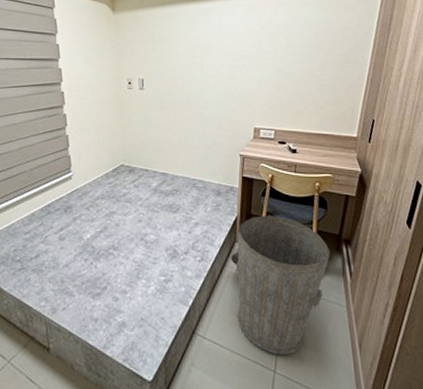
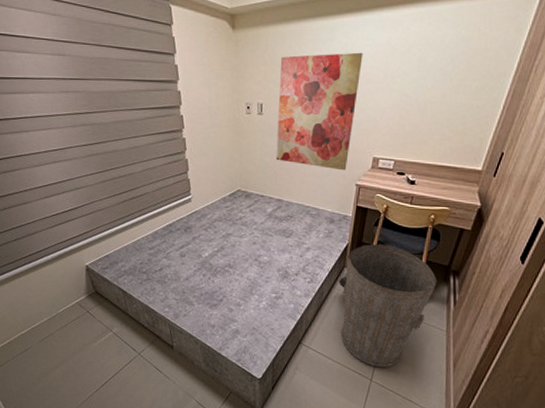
wall art: none [159,32,236,142] -> present [276,52,363,171]

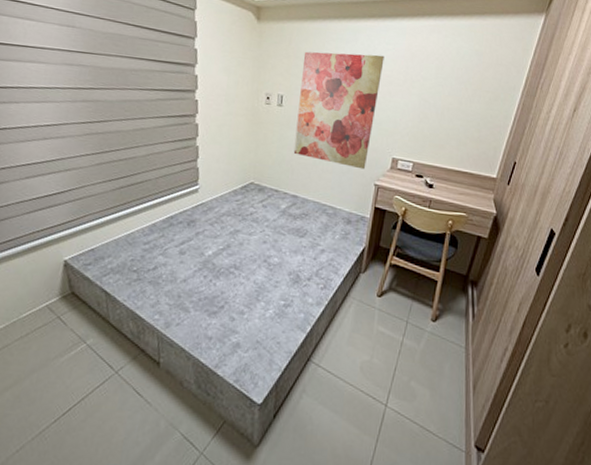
trash can: present [338,244,437,368] -> none [354,248,456,391]

